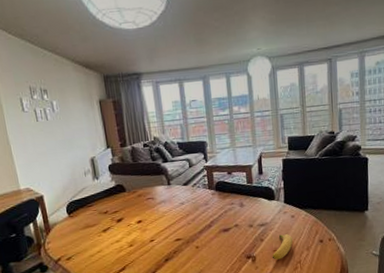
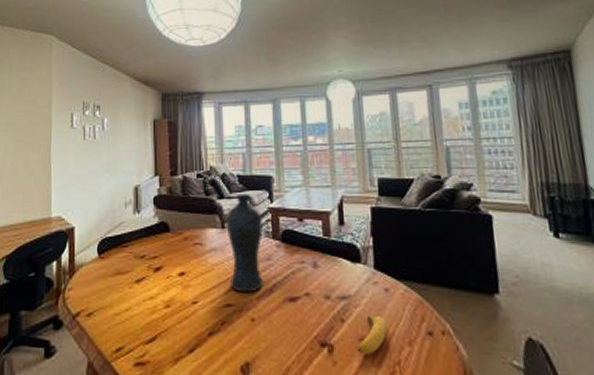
vase: none [171,156,204,230] -> present [226,192,263,293]

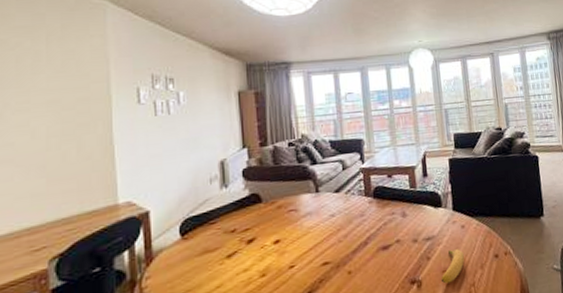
vase: present [226,192,263,293] -> none [320,157,358,250]

